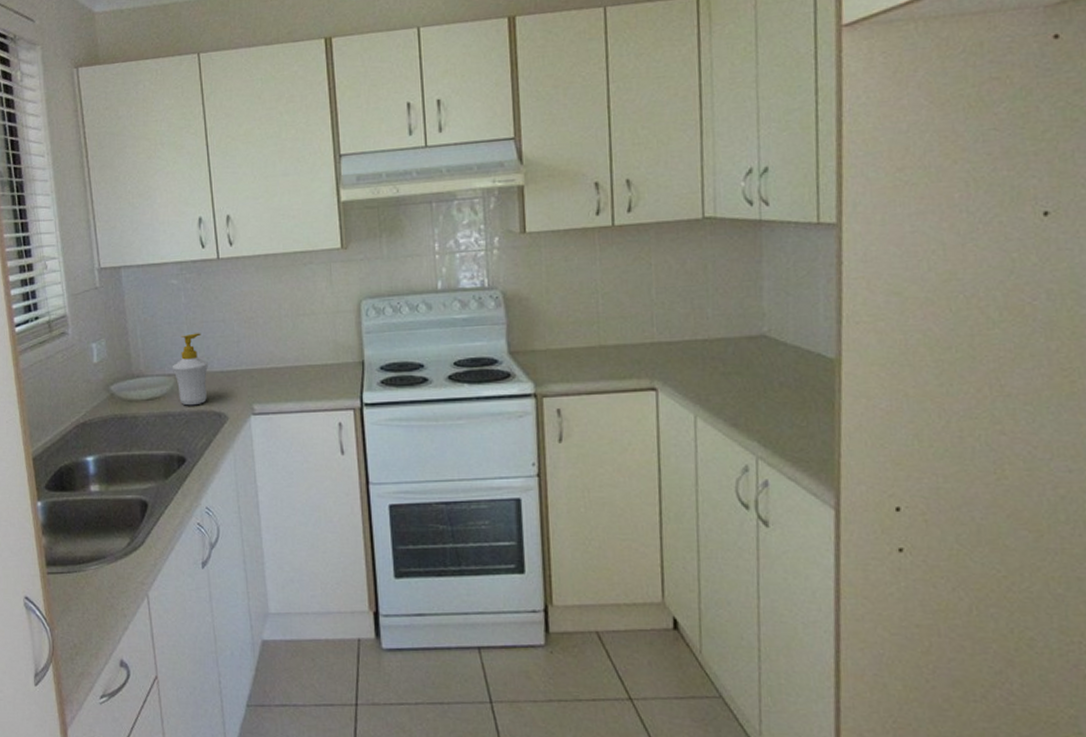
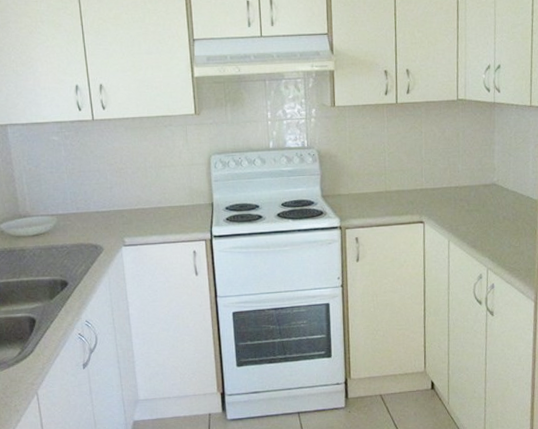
soap bottle: present [172,333,208,406] -> none [54,180,86,240]

